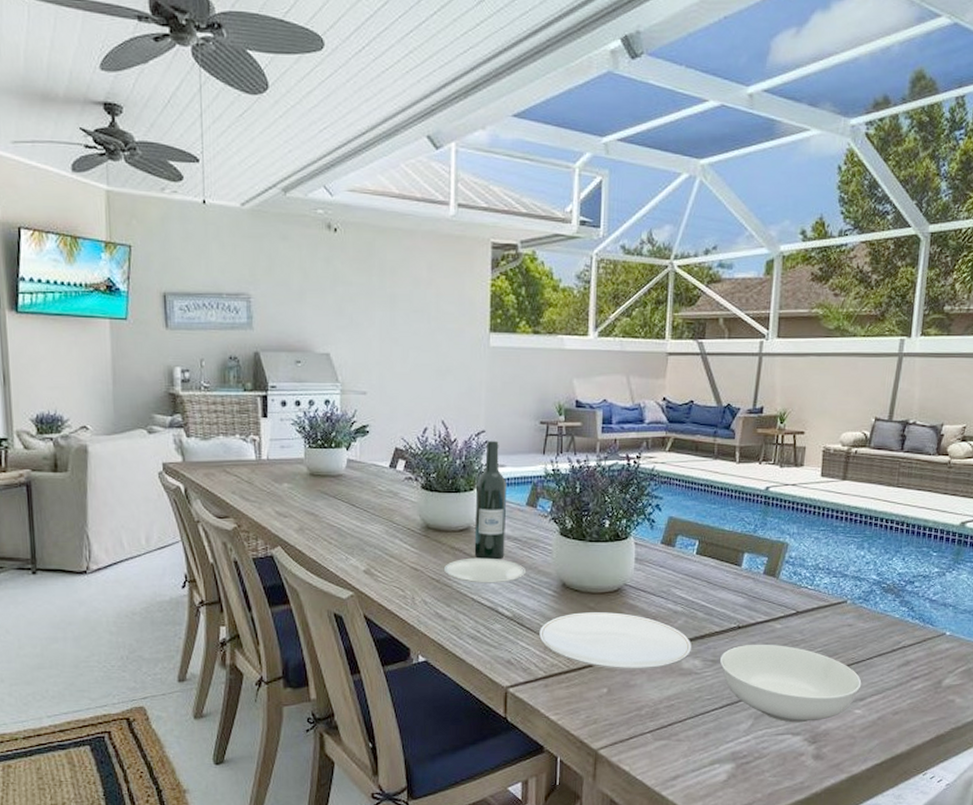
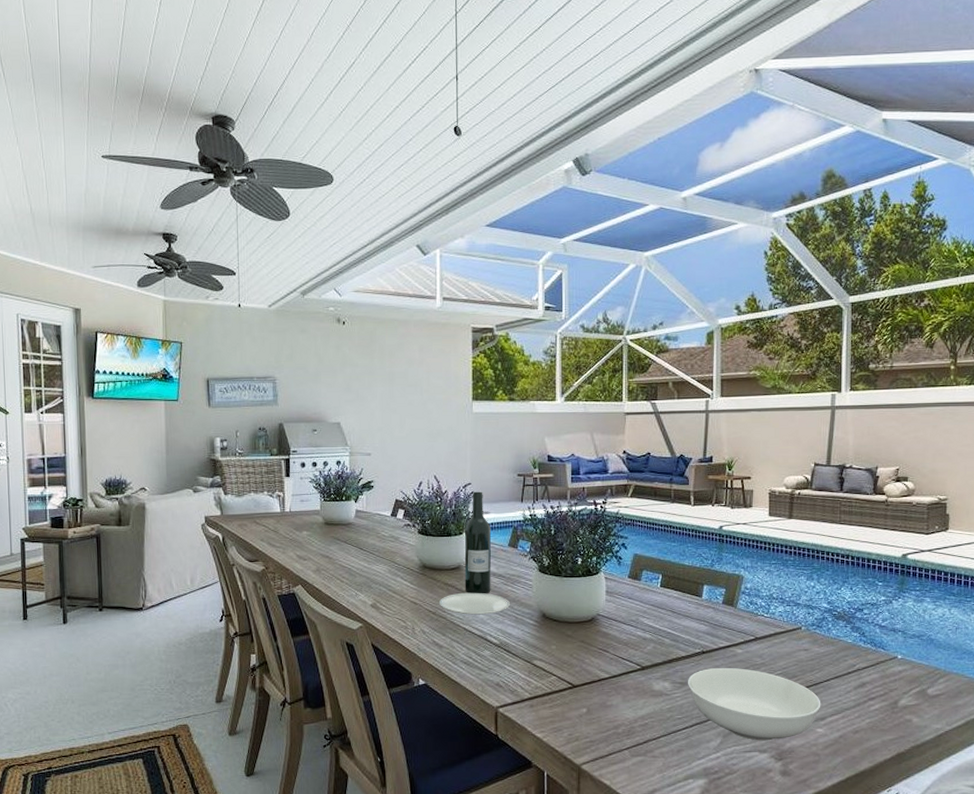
plate: present [539,612,692,670] -> none [524,639,662,692]

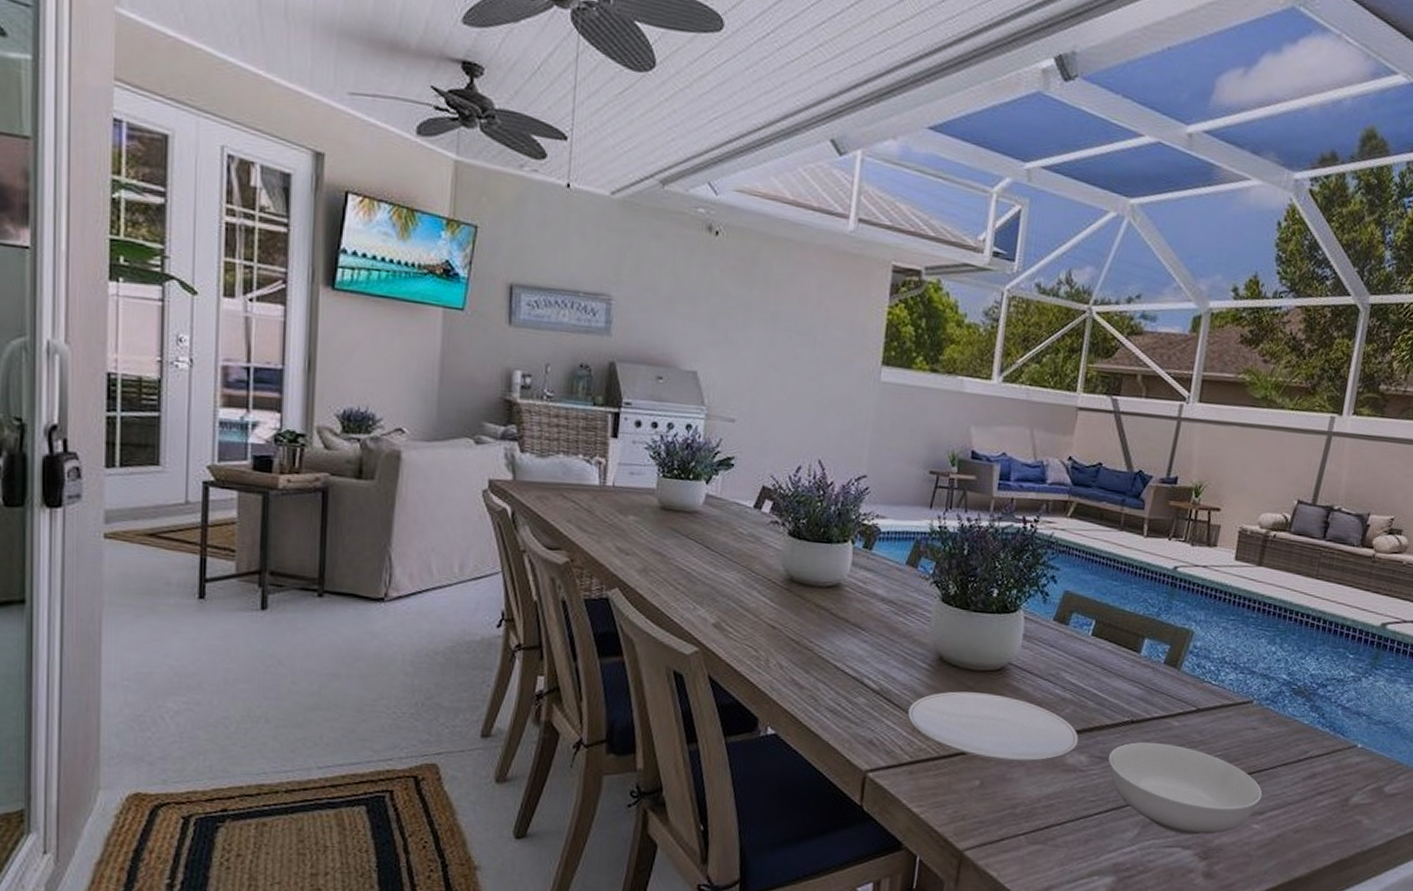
plate: present [440,592,510,615] -> none [806,619,899,651]
wine bottle: present [464,491,491,594] -> none [842,487,886,624]
plate: none [524,639,662,692] -> present [908,691,1079,763]

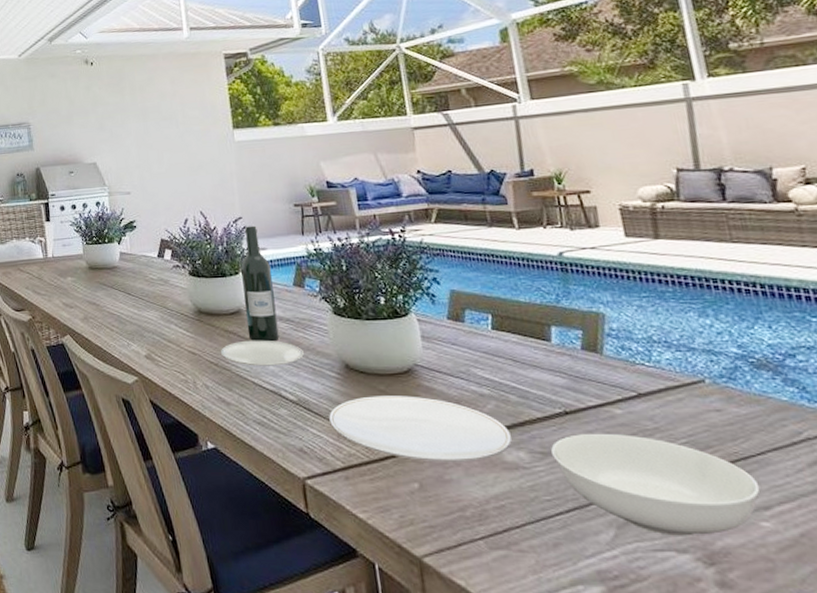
plate: none [806,619,899,651] -> present [221,340,304,366]
wine bottle: none [842,487,886,624] -> present [240,225,279,342]

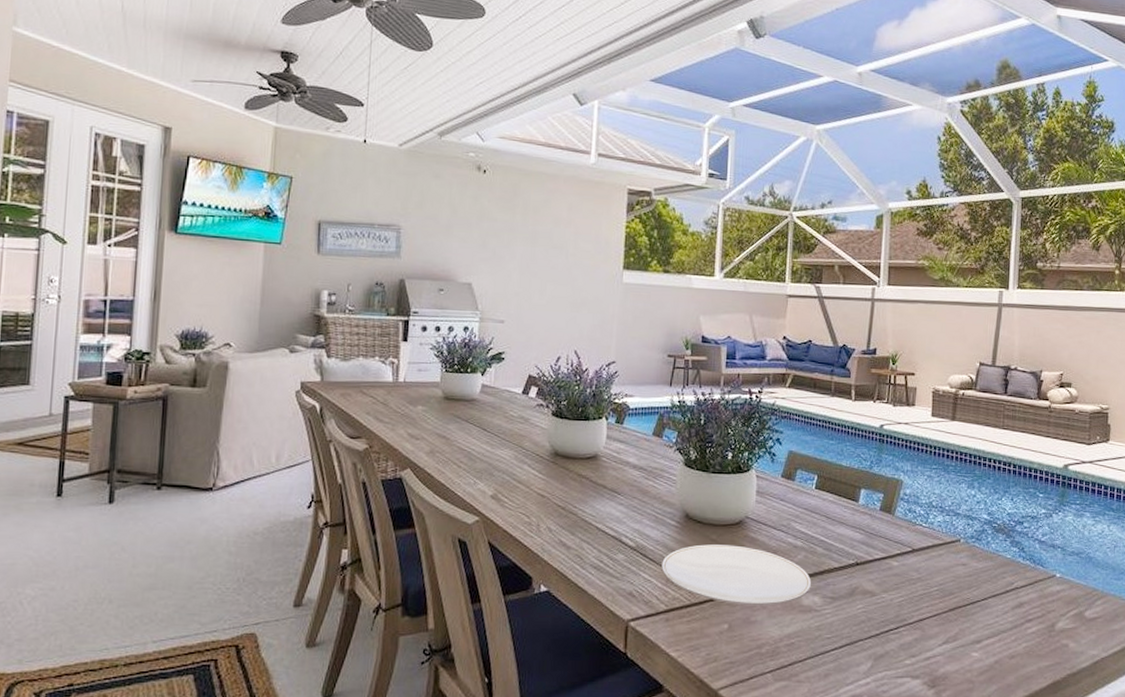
plate: present [221,340,304,366] -> none [570,485,650,512]
wine bottle: present [240,225,279,342] -> none [600,371,634,489]
bowl: present [550,433,760,536] -> none [838,581,978,665]

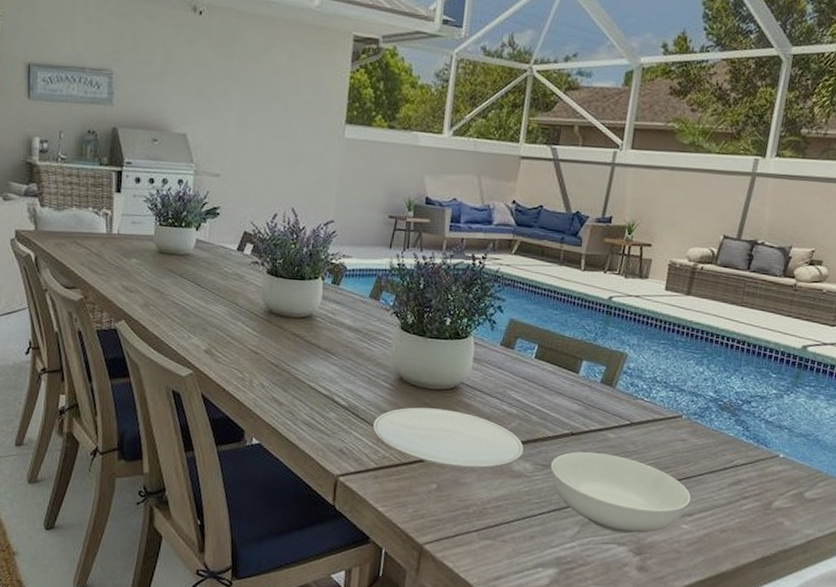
bowl: none [838,581,978,665] -> present [550,451,692,534]

